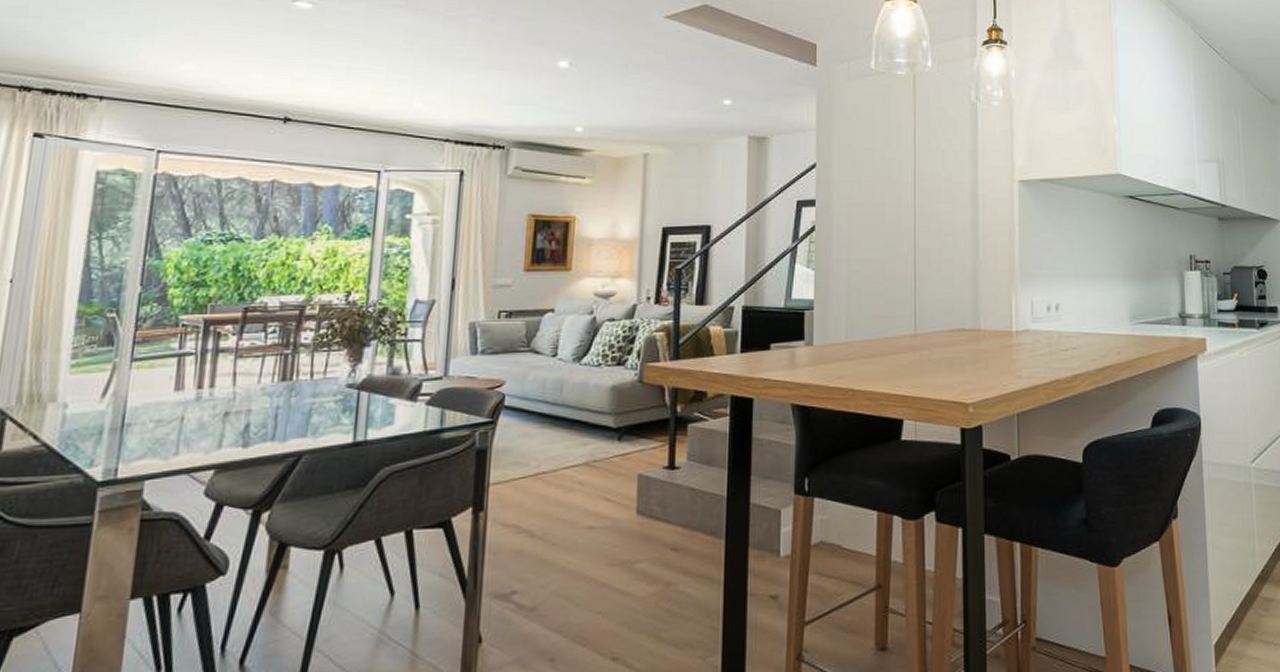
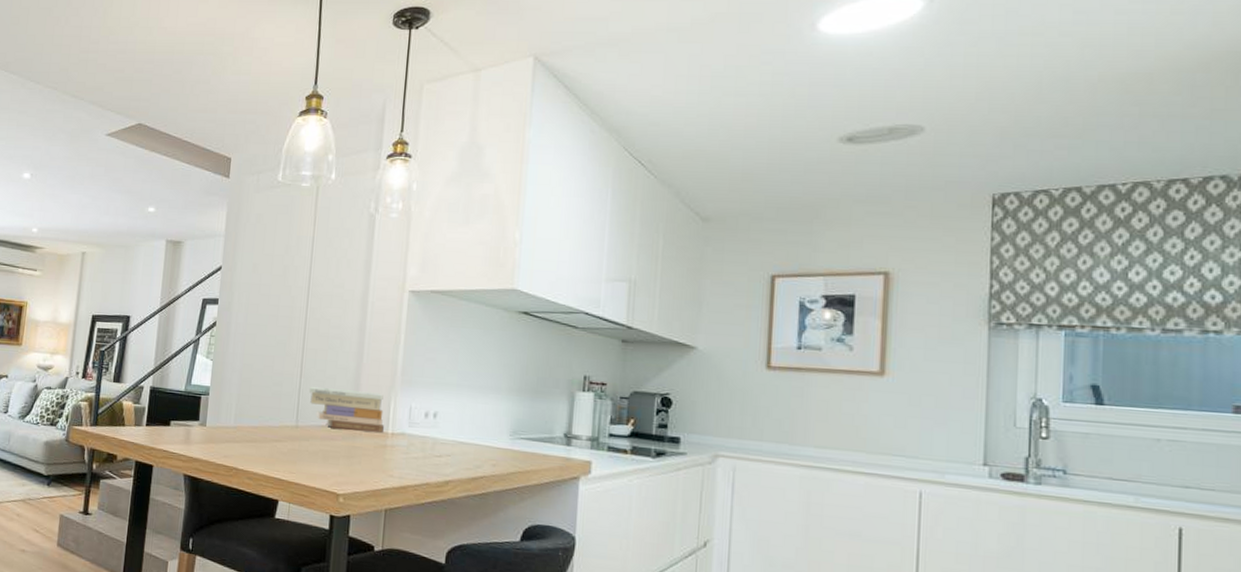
books: none [926,290,1009,333] -> present [310,387,385,434]

